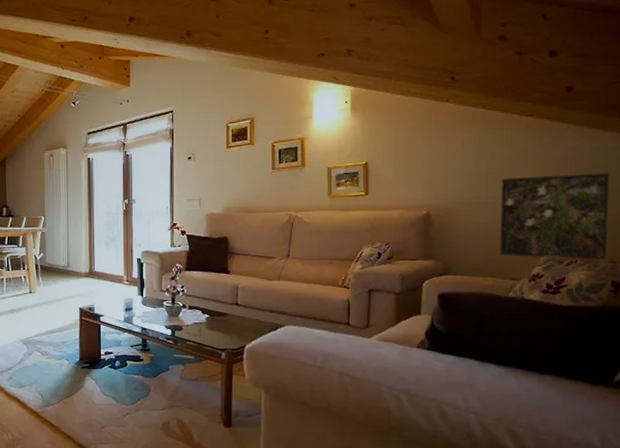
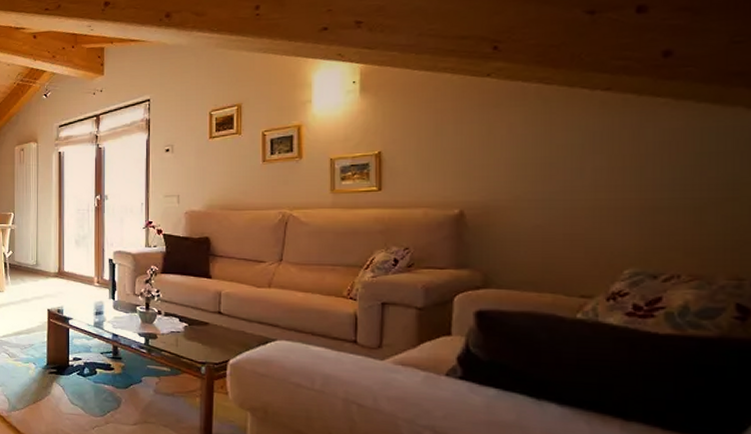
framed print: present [500,173,610,260] -> none [563,160,732,276]

